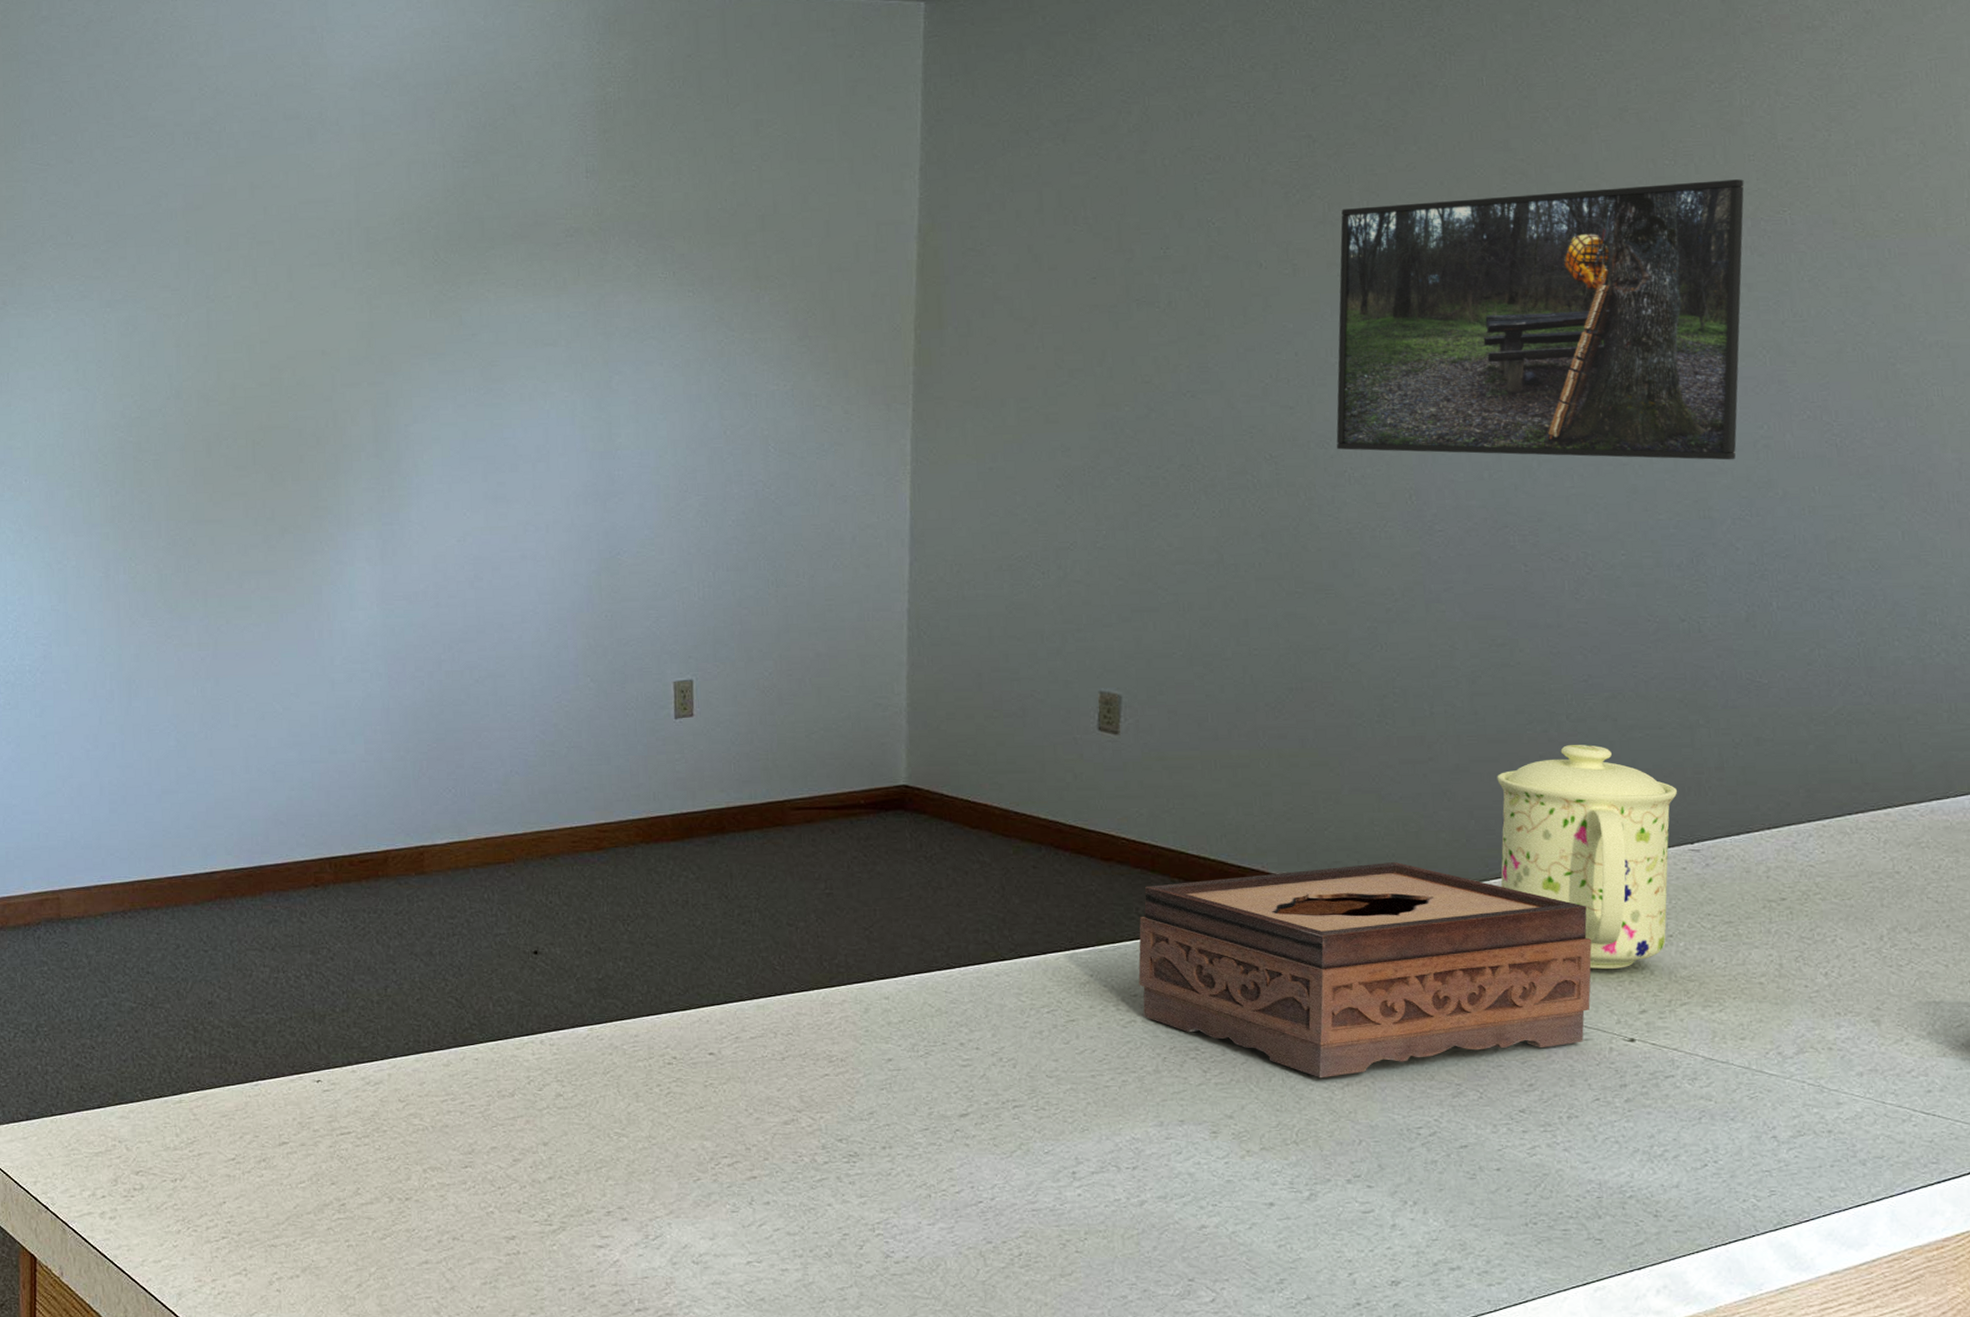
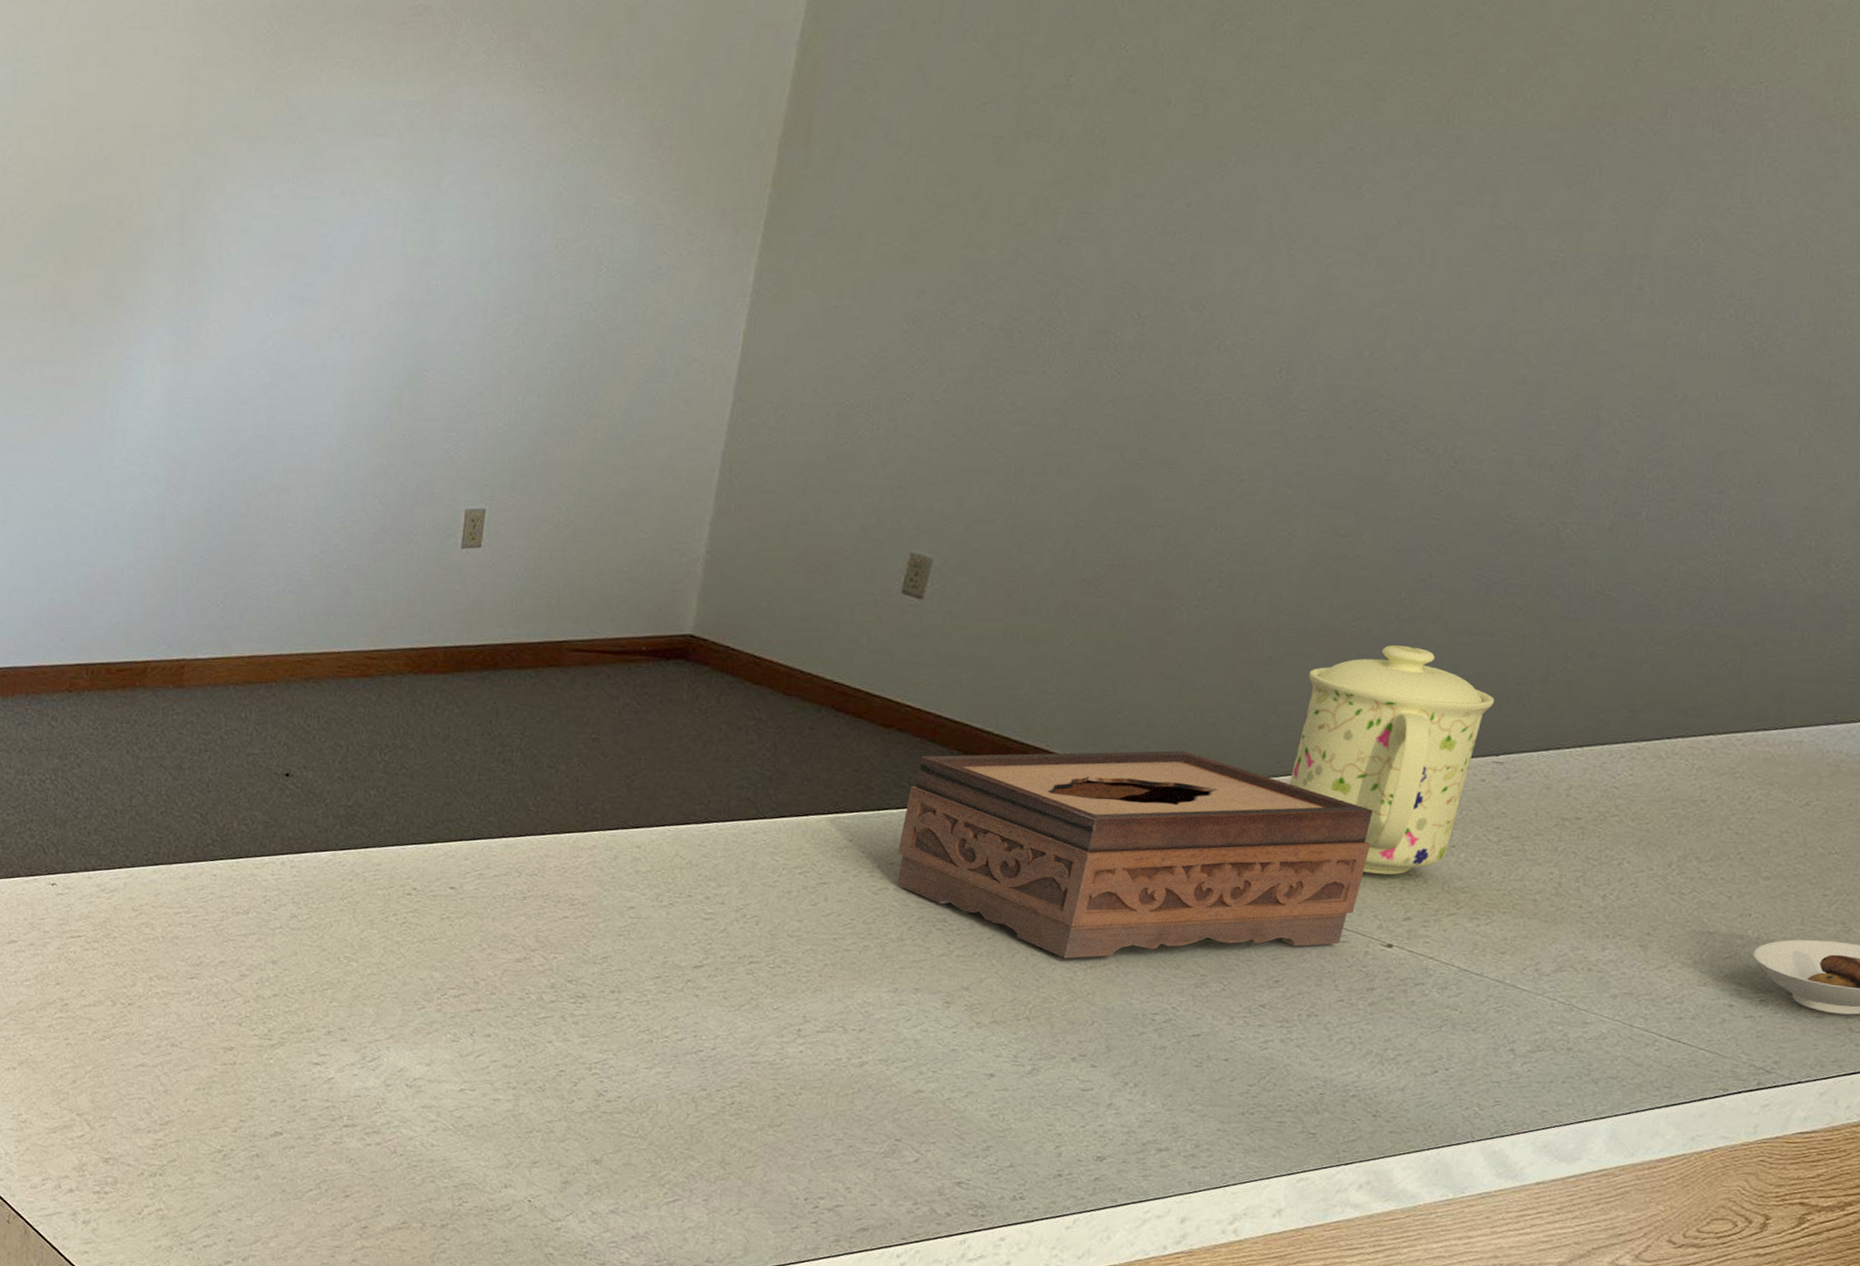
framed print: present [1336,179,1744,460] -> none [1211,42,1725,357]

